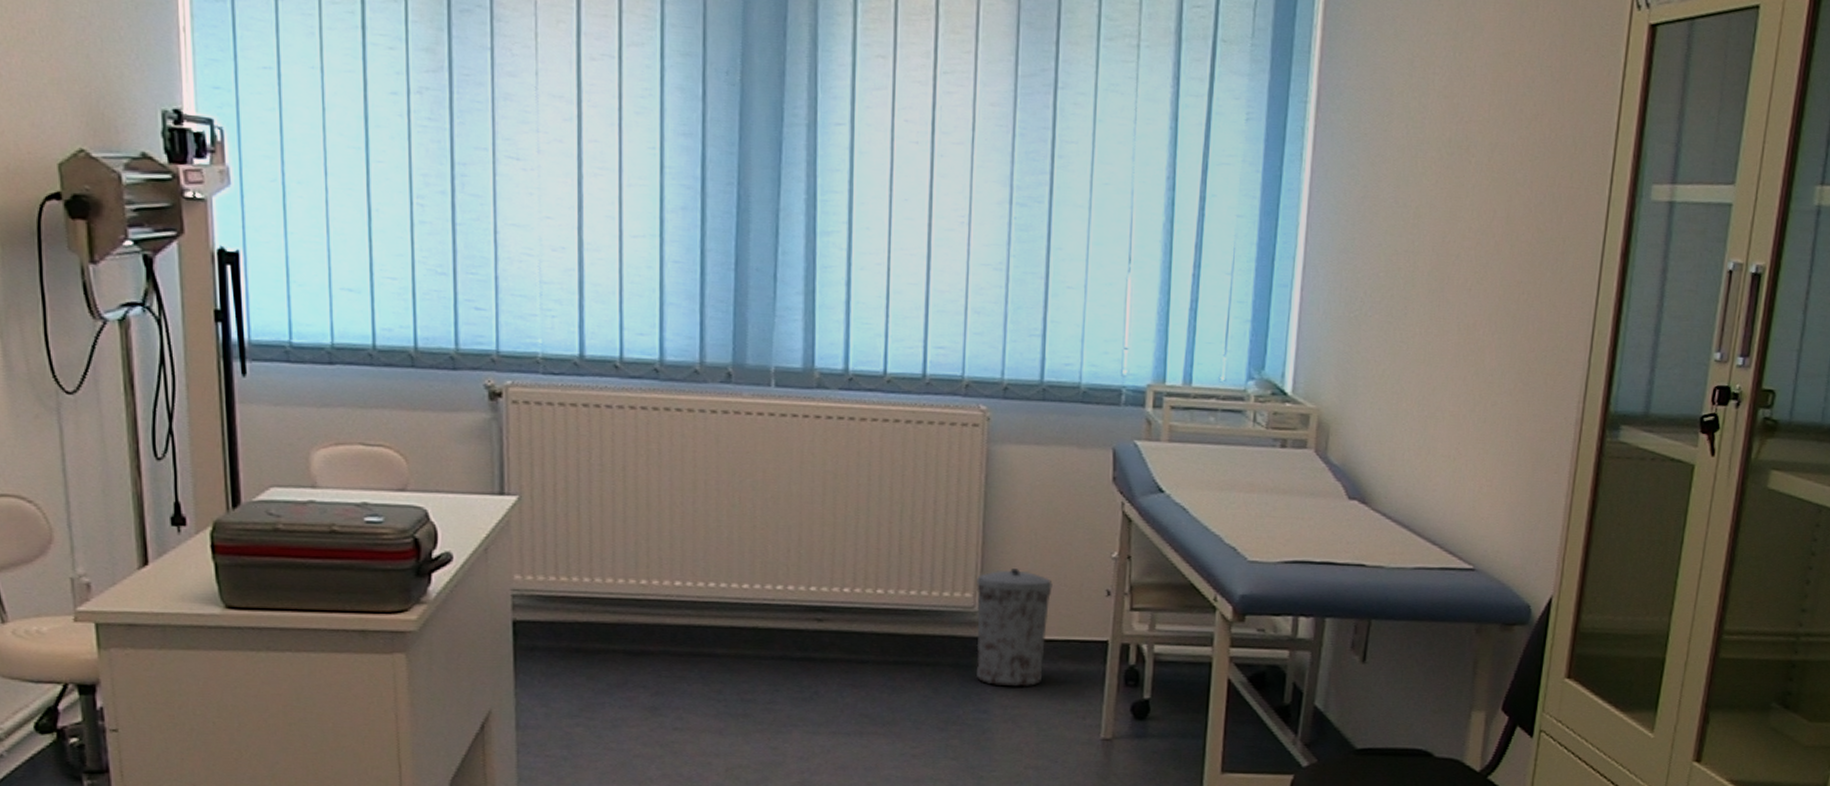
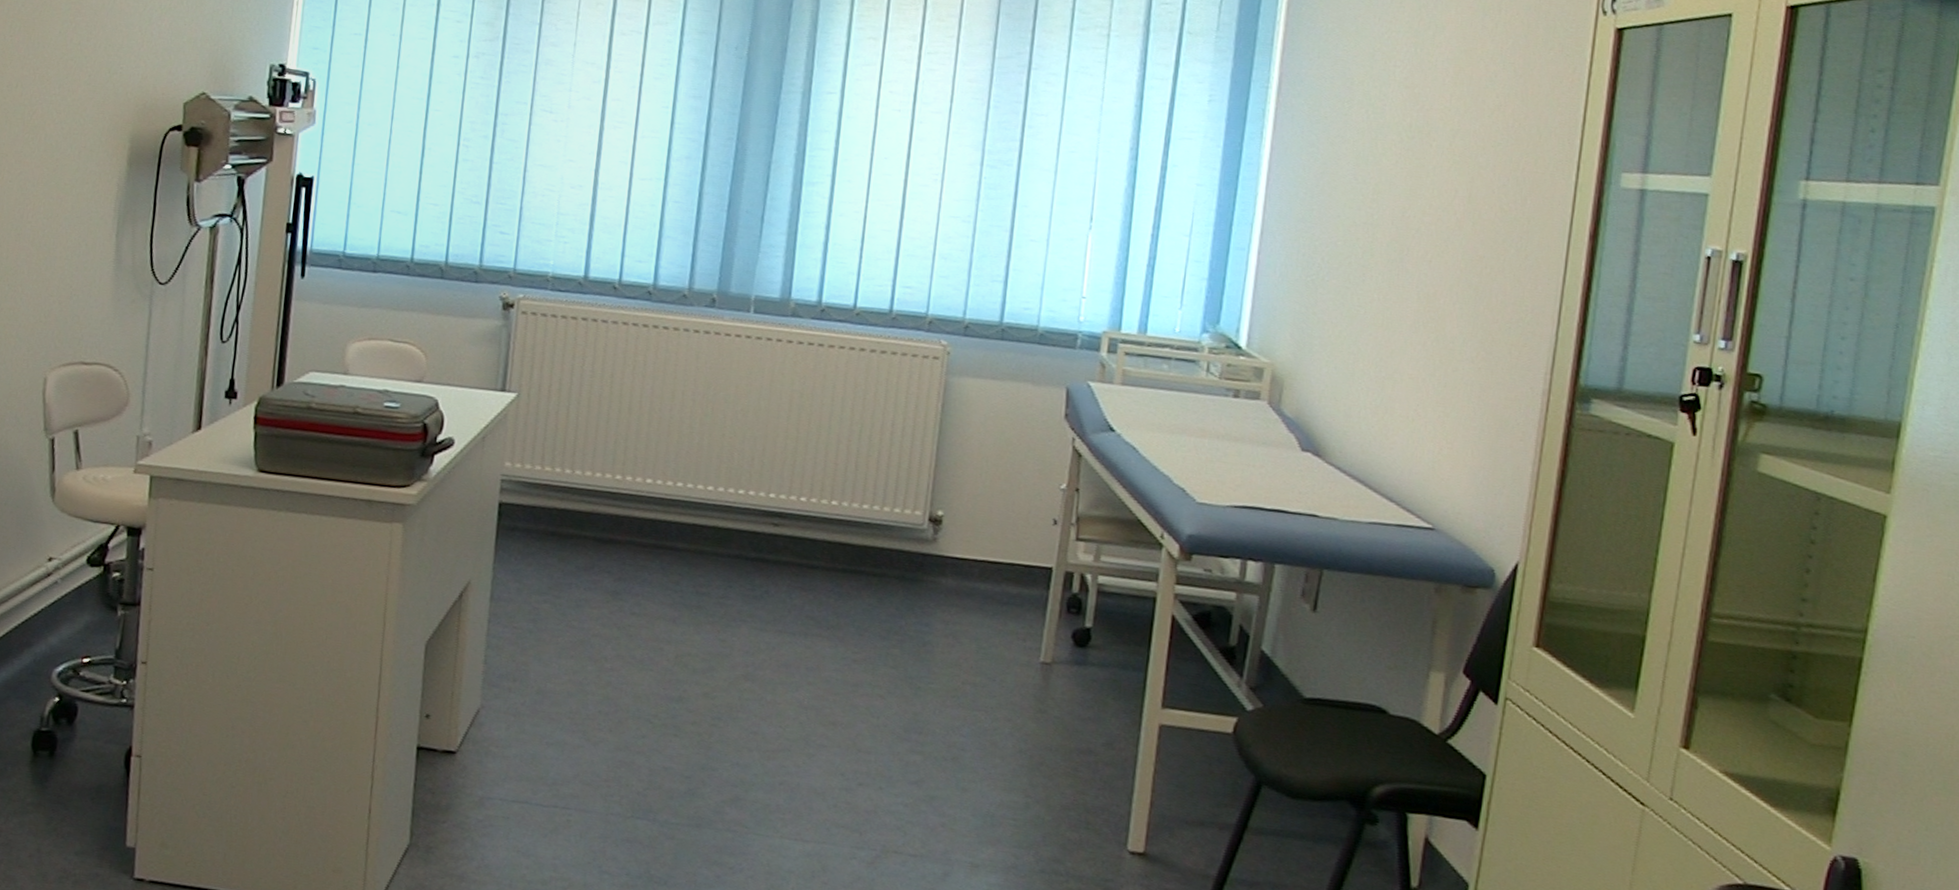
trash can: present [976,568,1053,687] -> none [921,491,1001,605]

